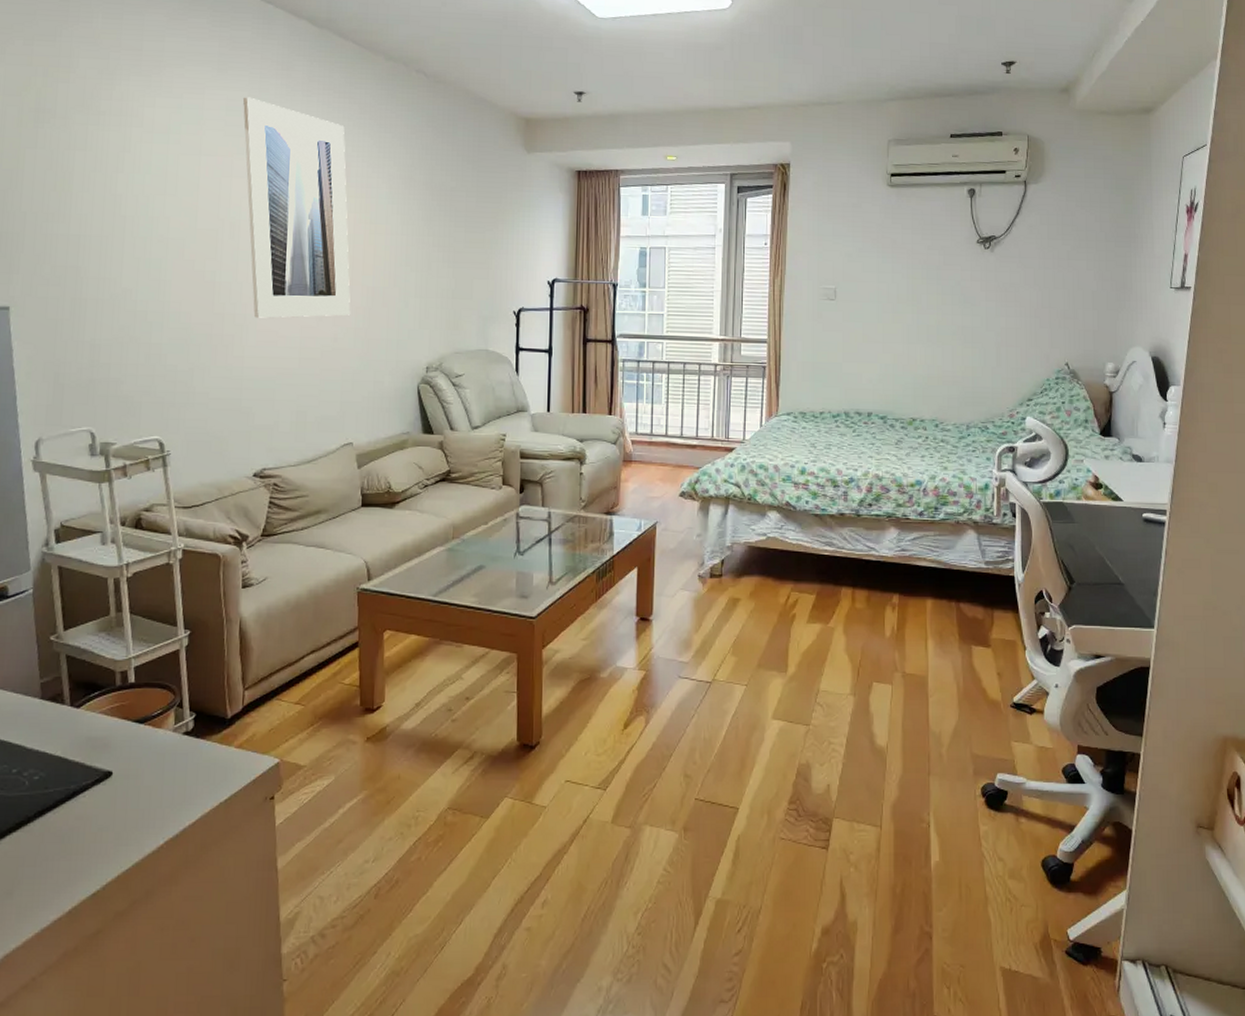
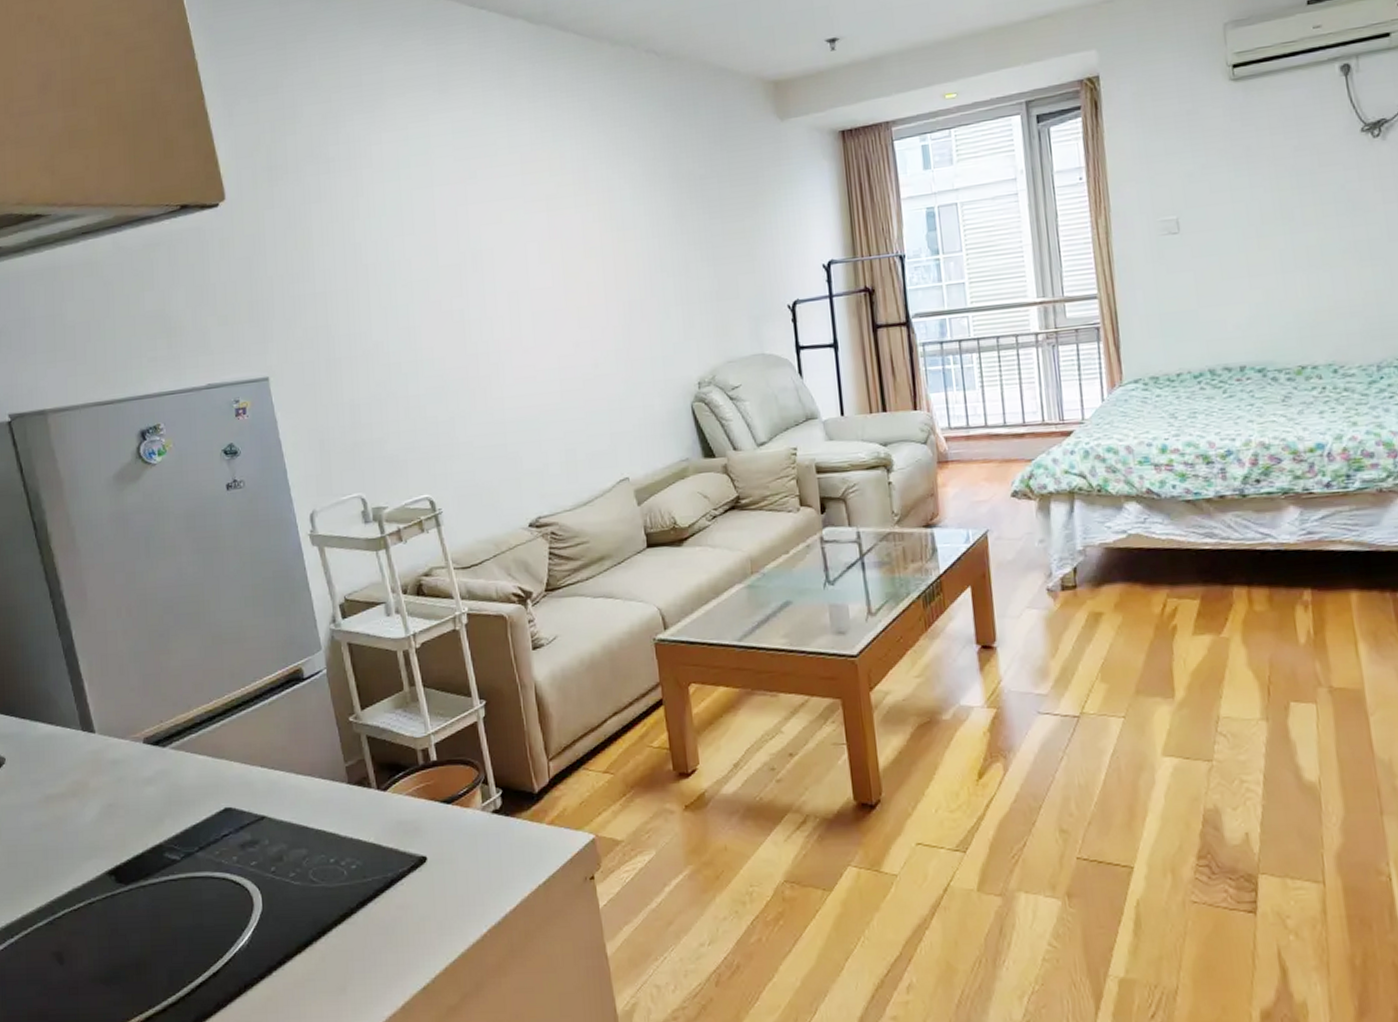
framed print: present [243,97,351,318] -> none [468,114,609,354]

